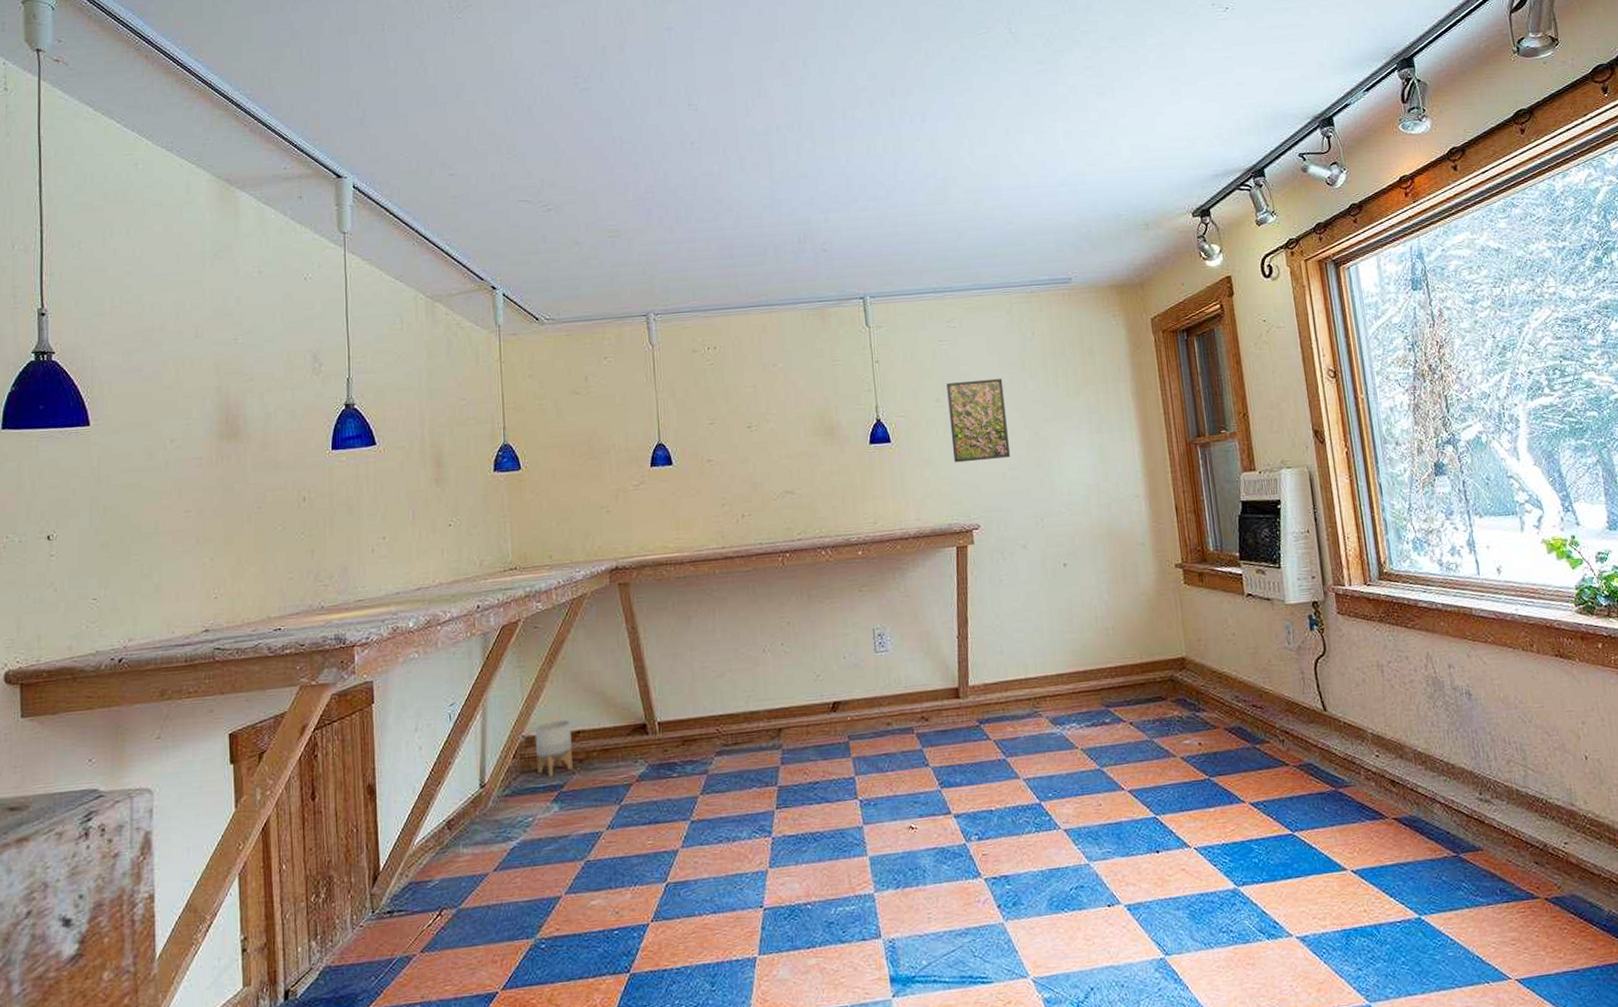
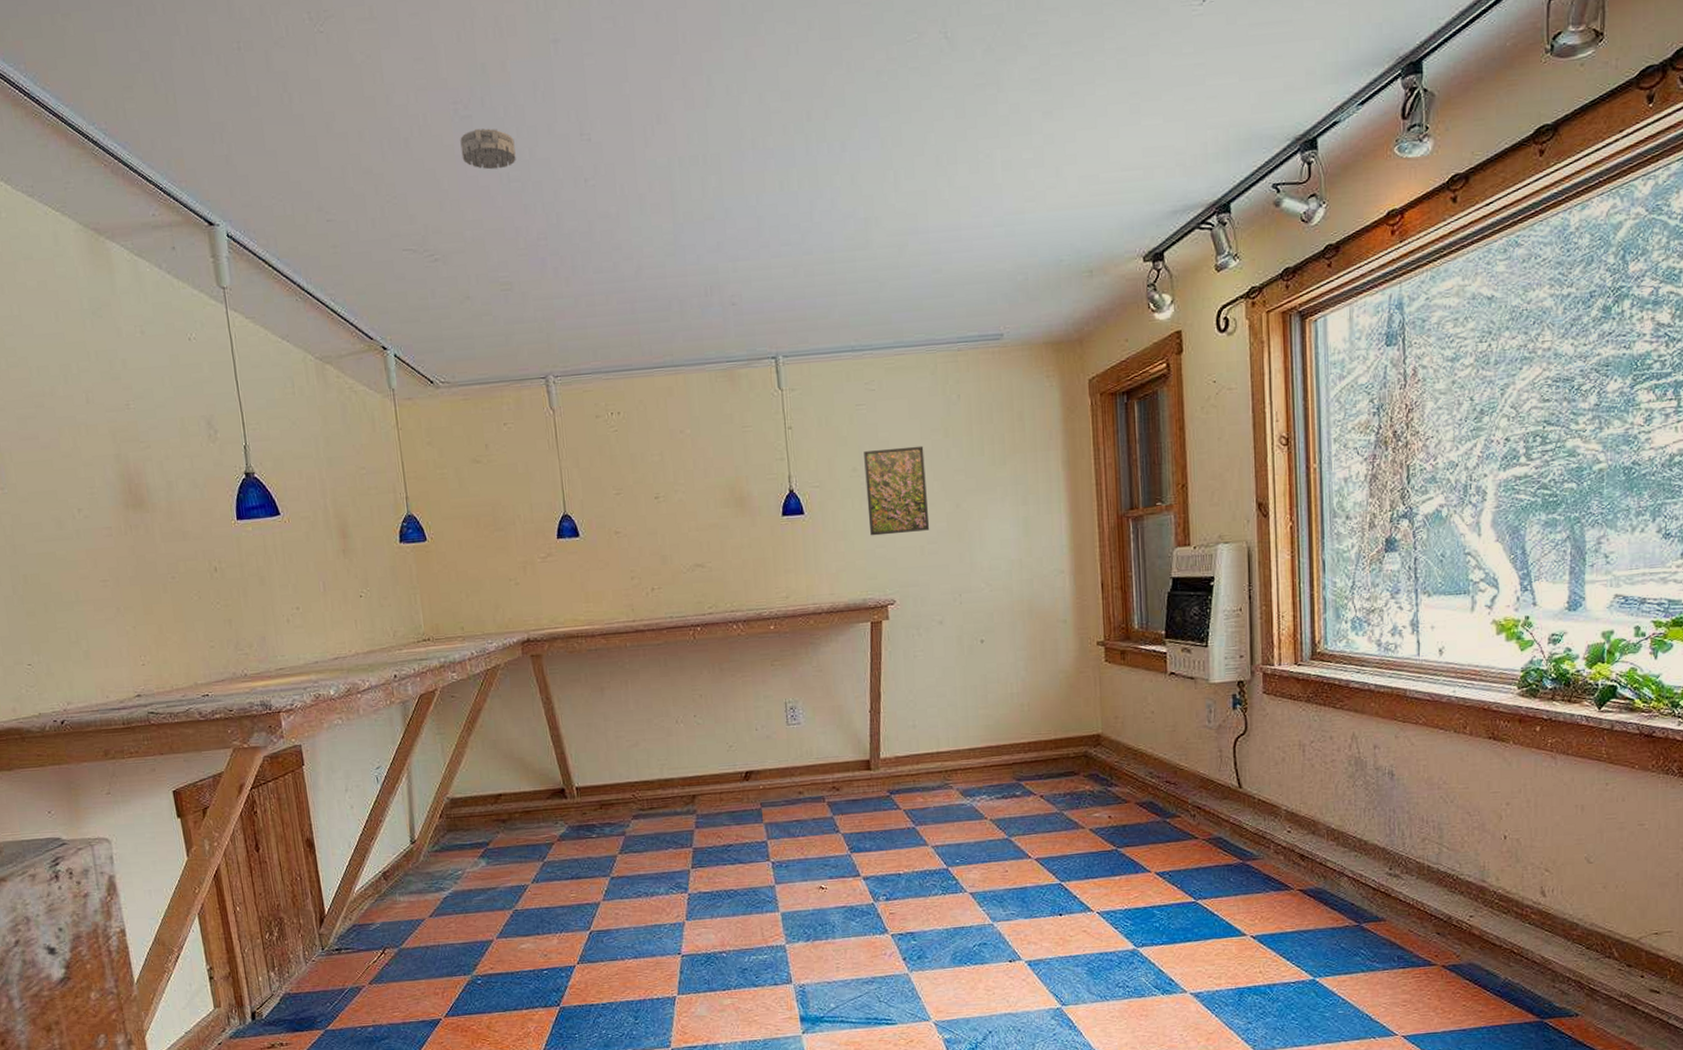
planter: present [534,719,573,777] -> none [458,783,497,835]
smoke detector: none [579,99,629,133] -> present [460,128,516,170]

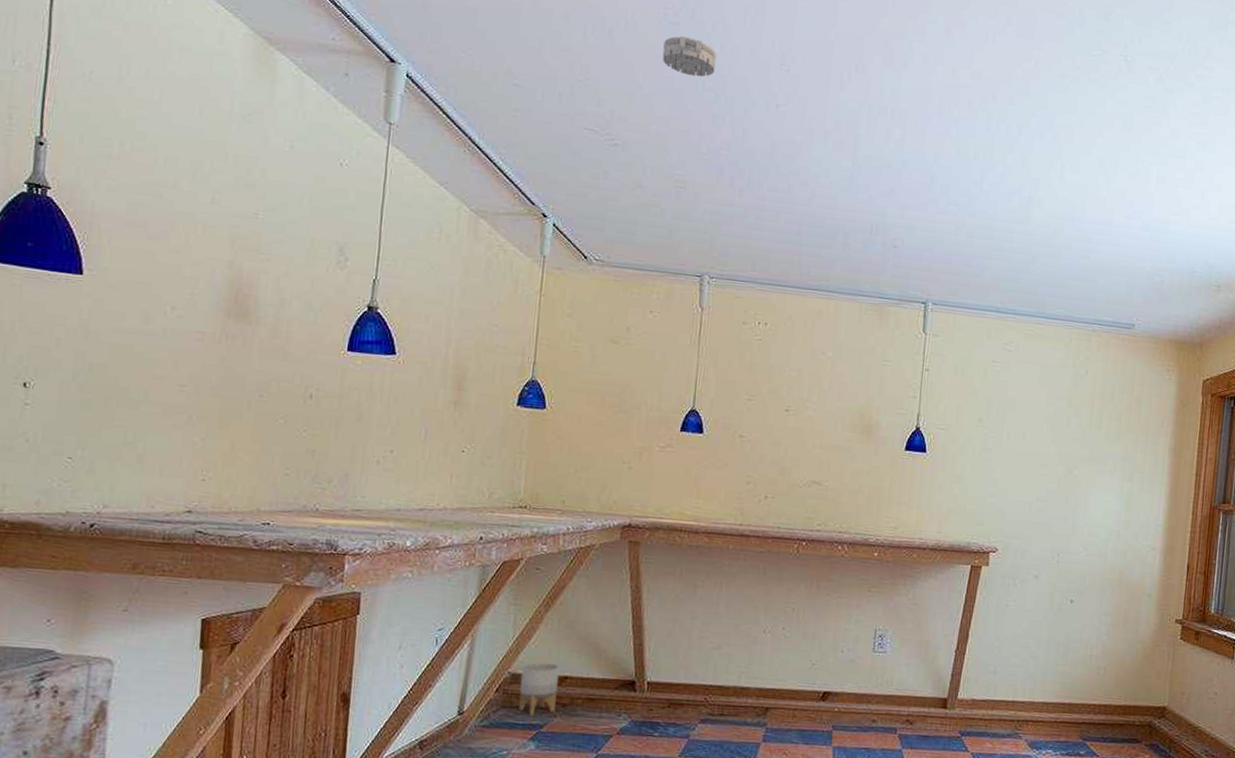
planter: none [458,783,497,835] -> present [518,662,560,716]
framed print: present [864,445,930,536] -> none [985,405,1048,489]

